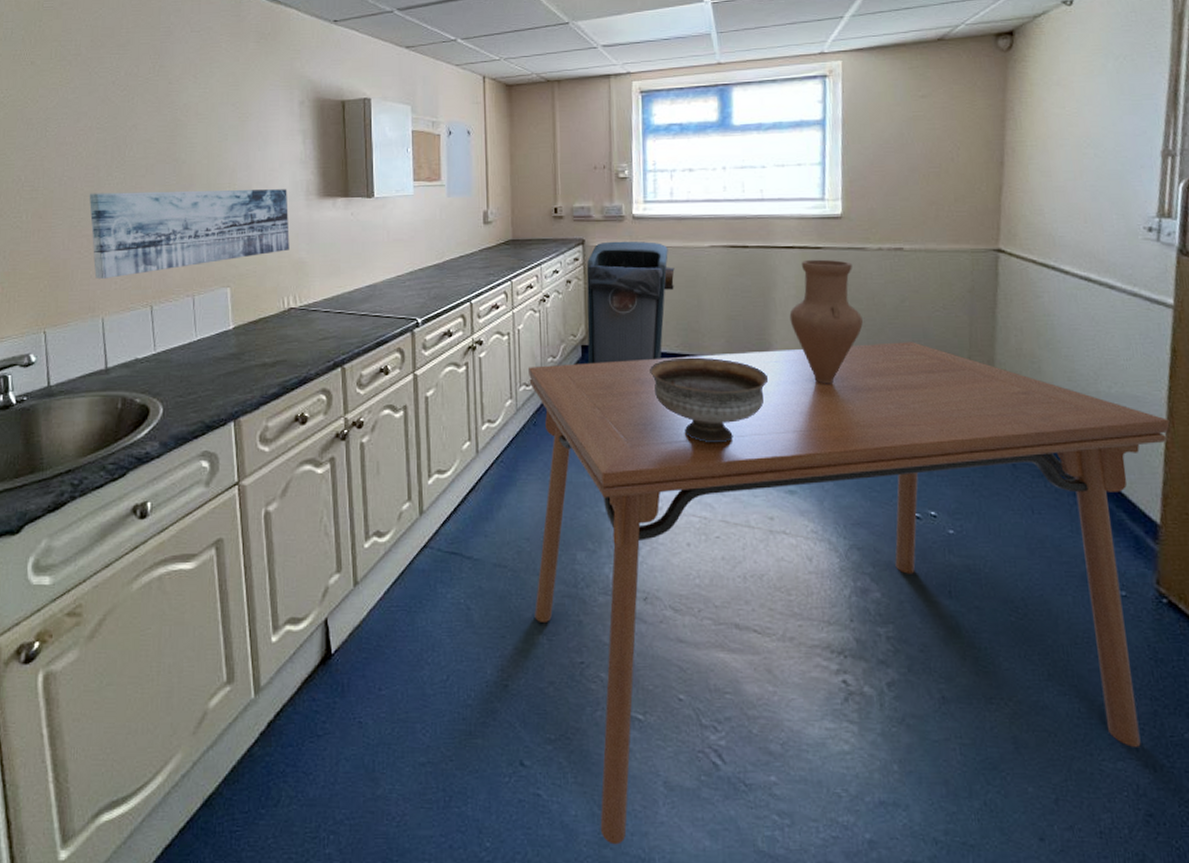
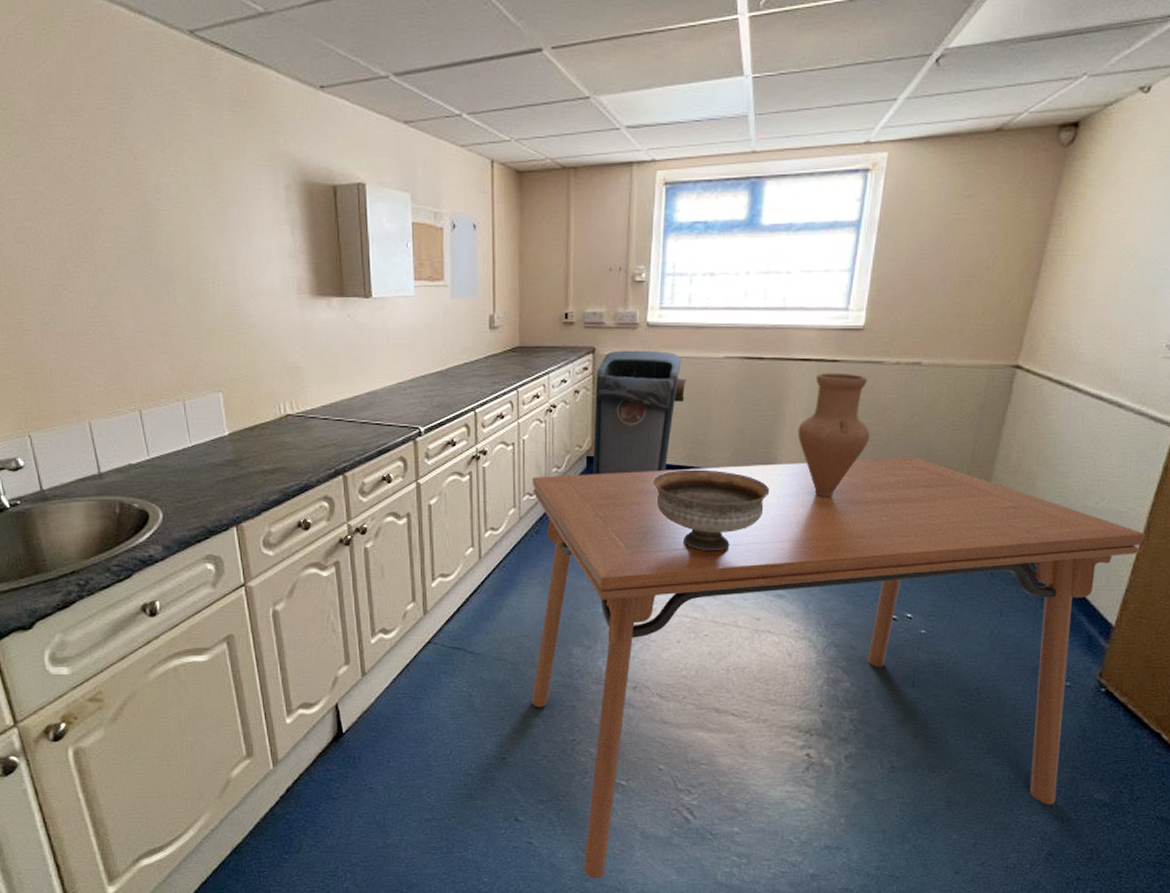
wall art: present [89,189,290,279] -> none [58,285,283,381]

